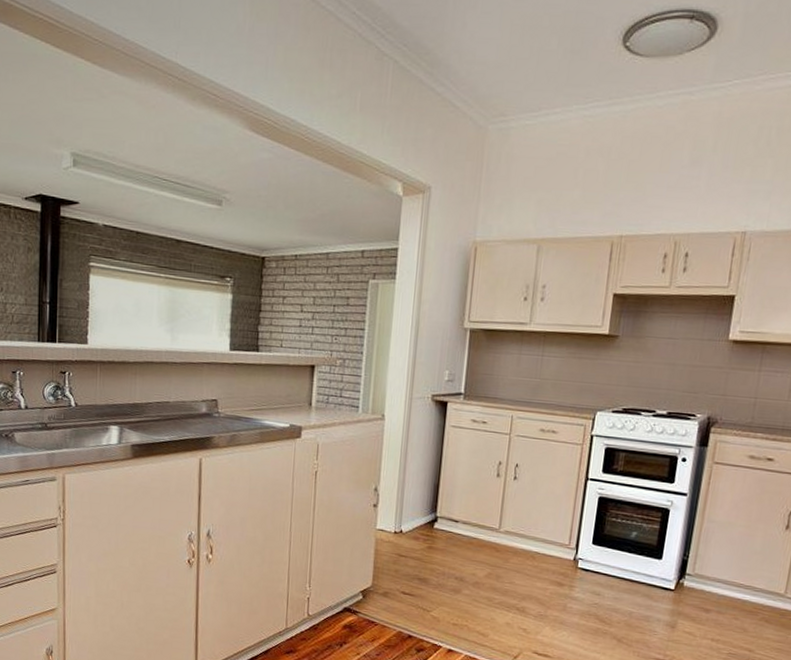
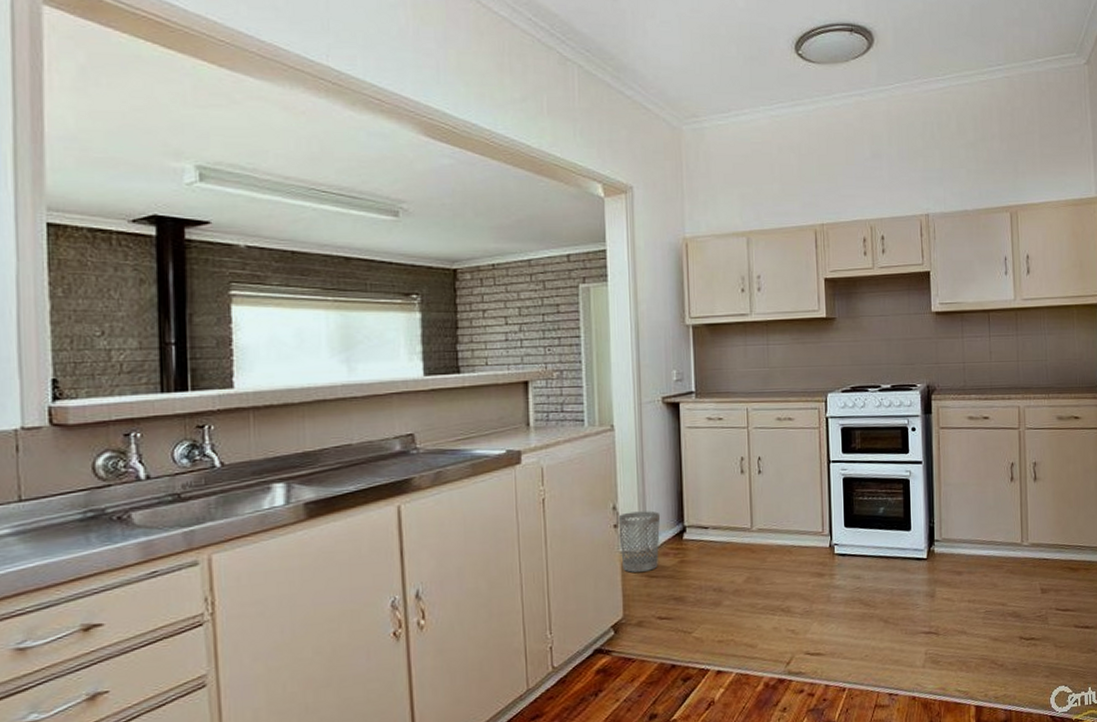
wastebasket: none [376,495,417,550] -> present [617,510,661,573]

